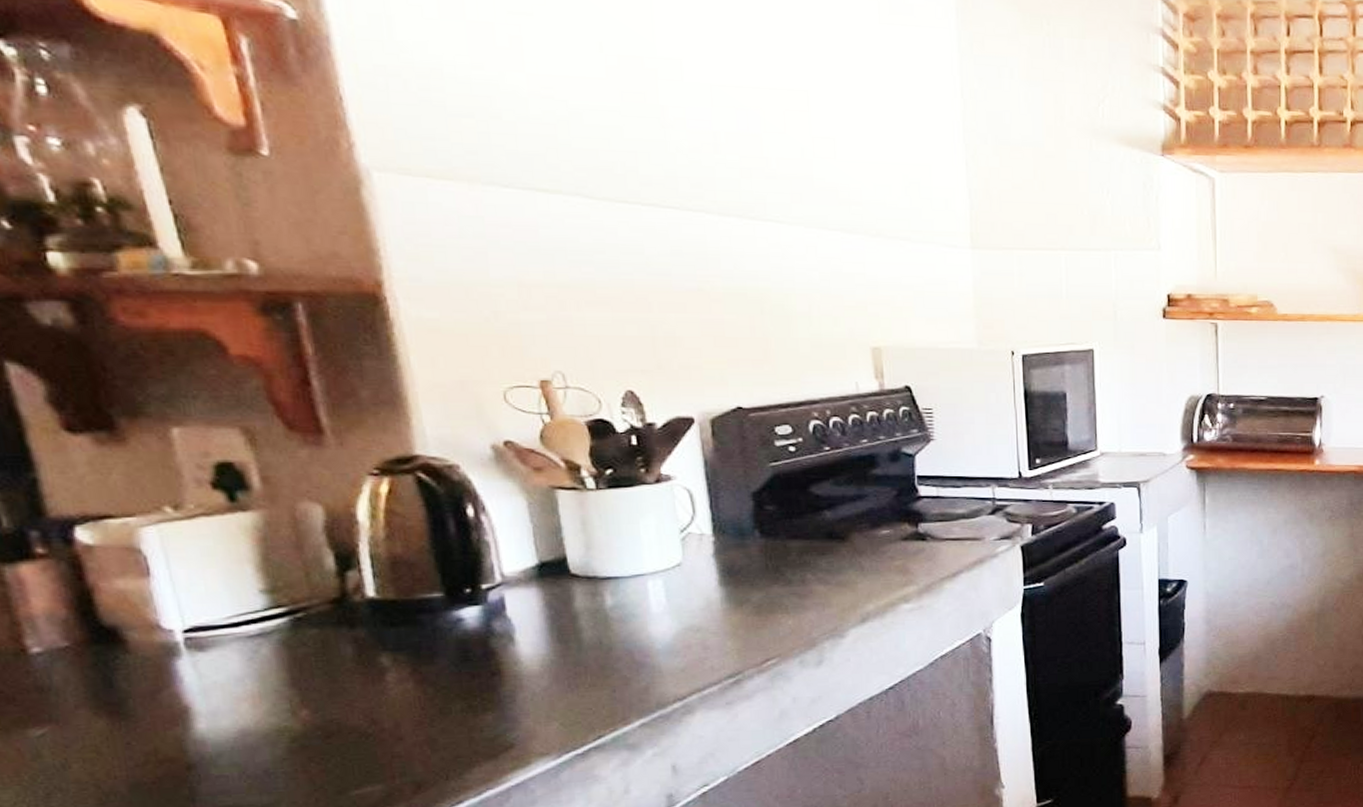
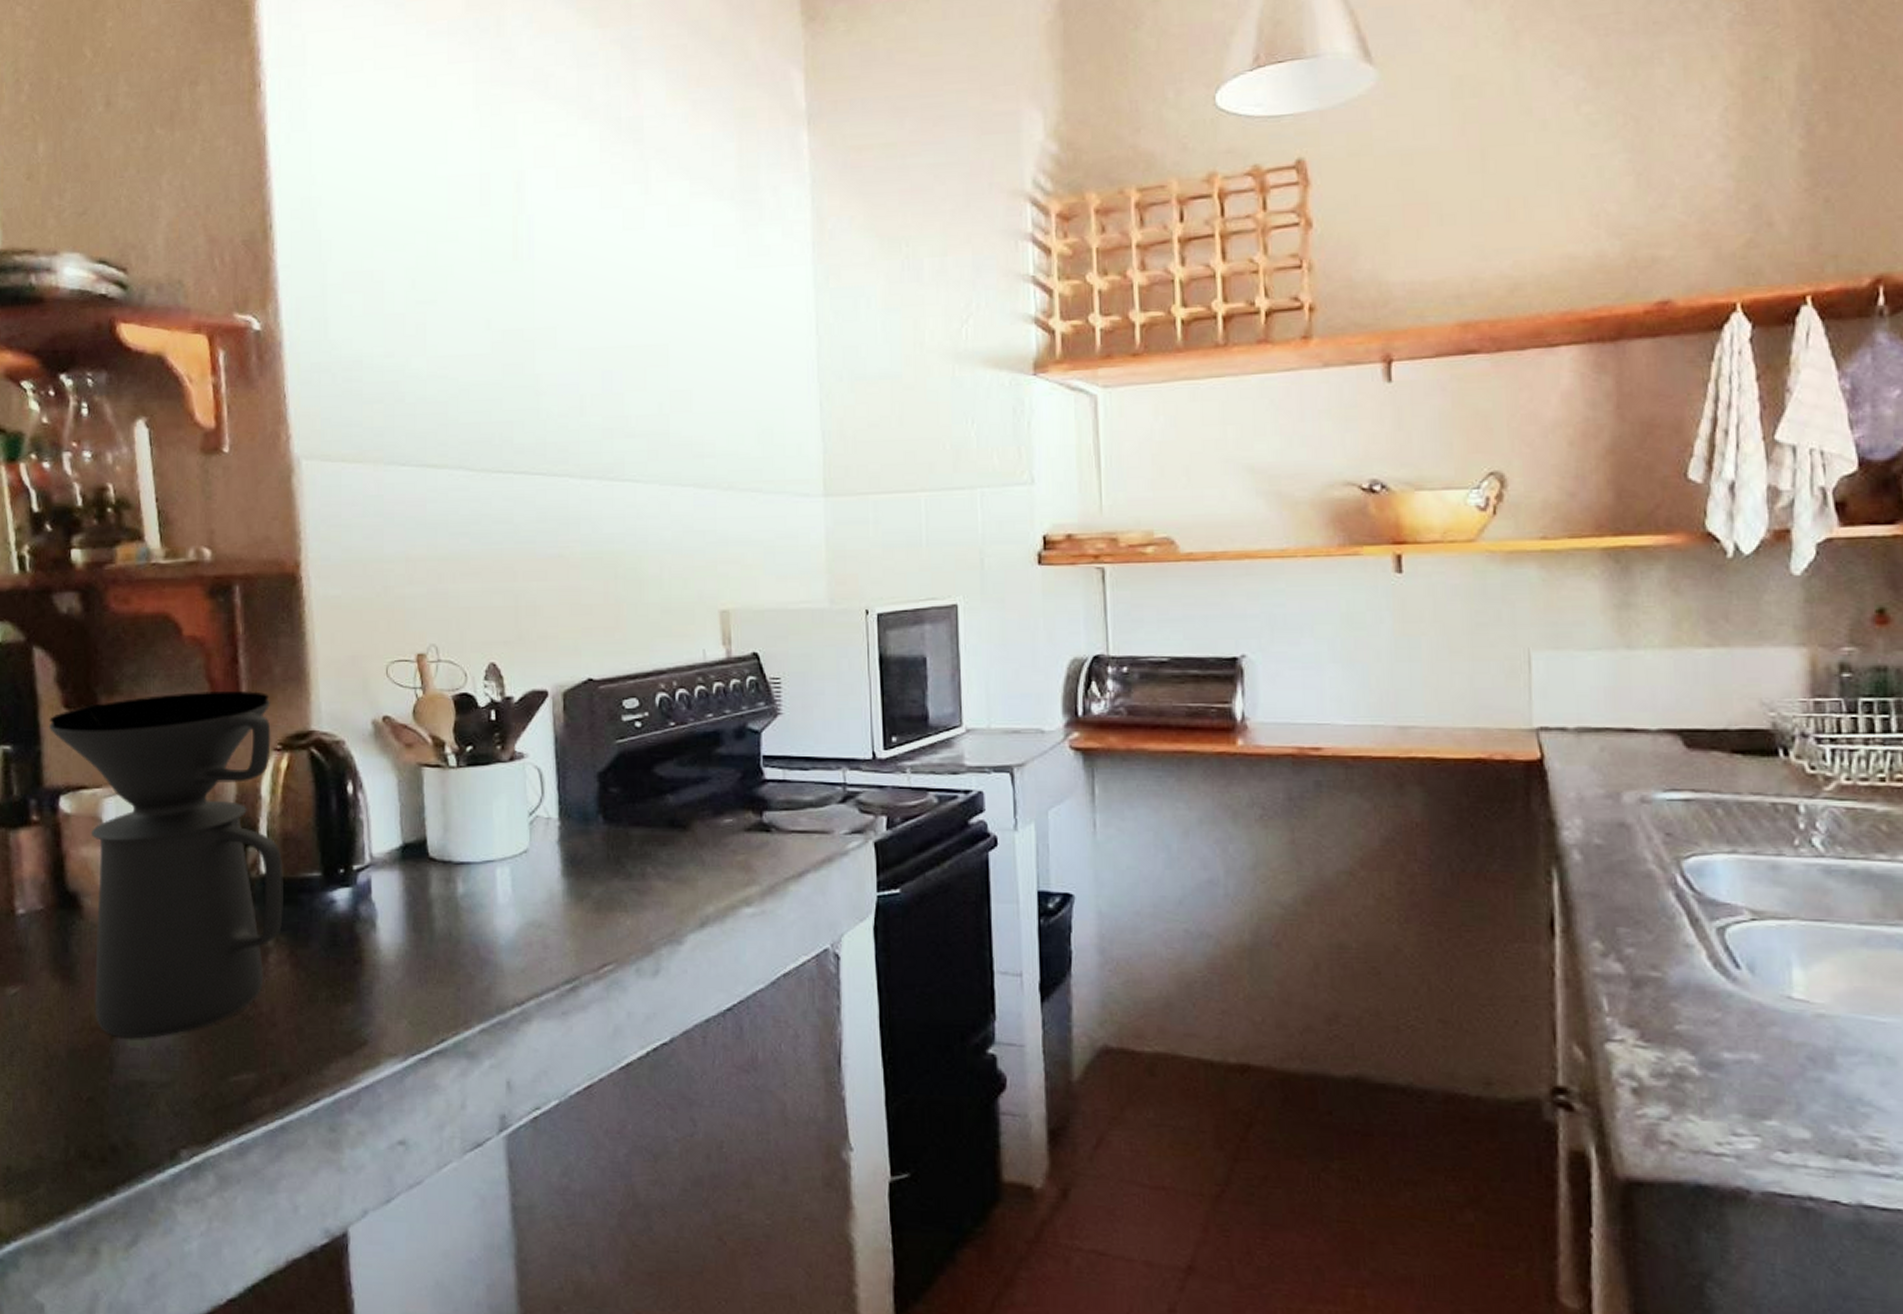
coffee maker: none [44,413,400,766] -> present [49,690,283,1039]

